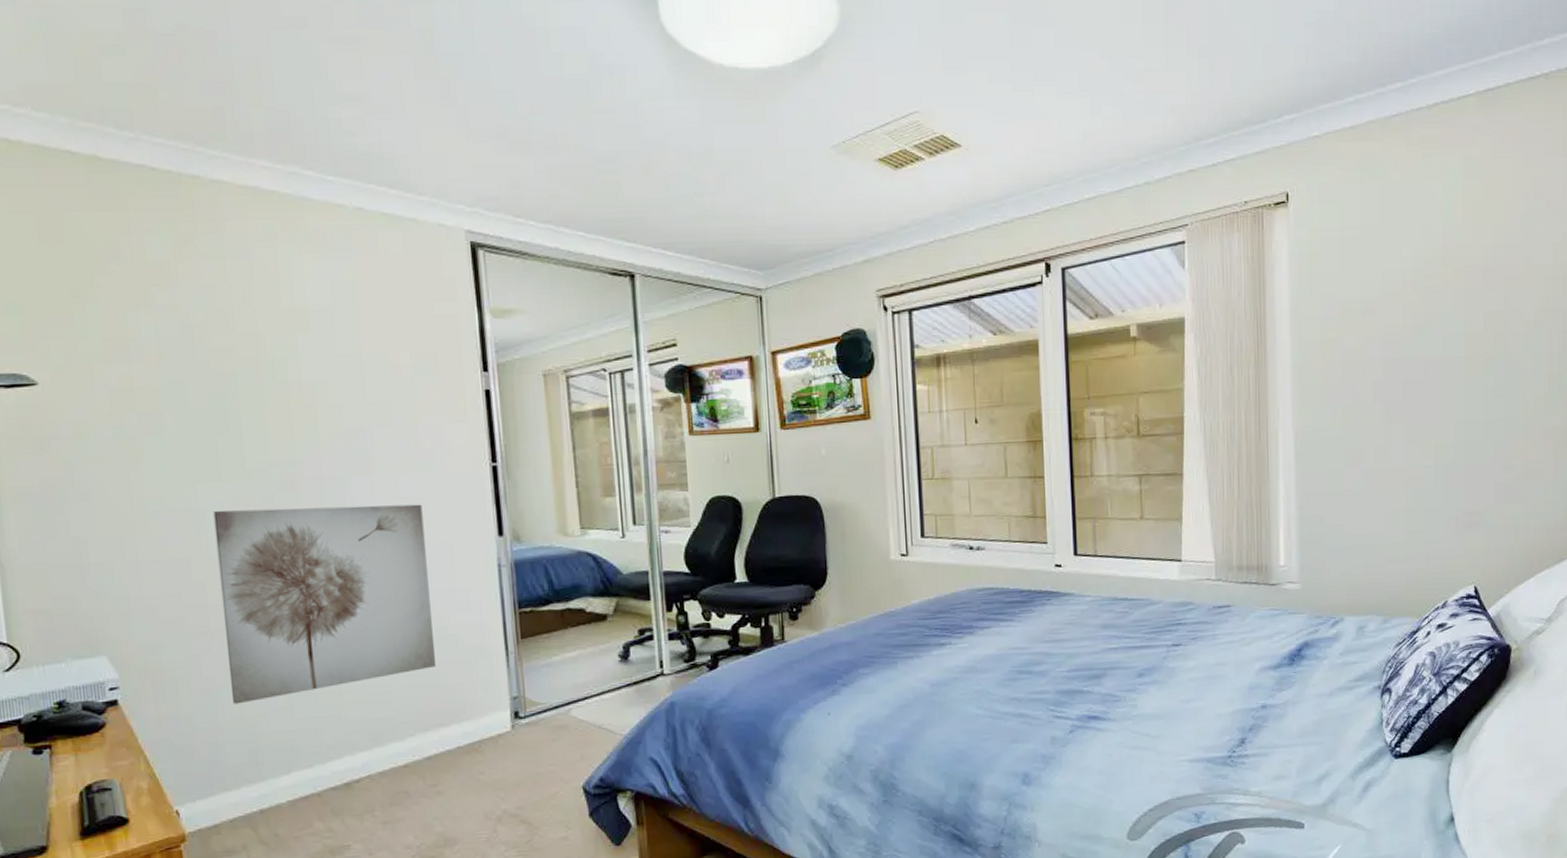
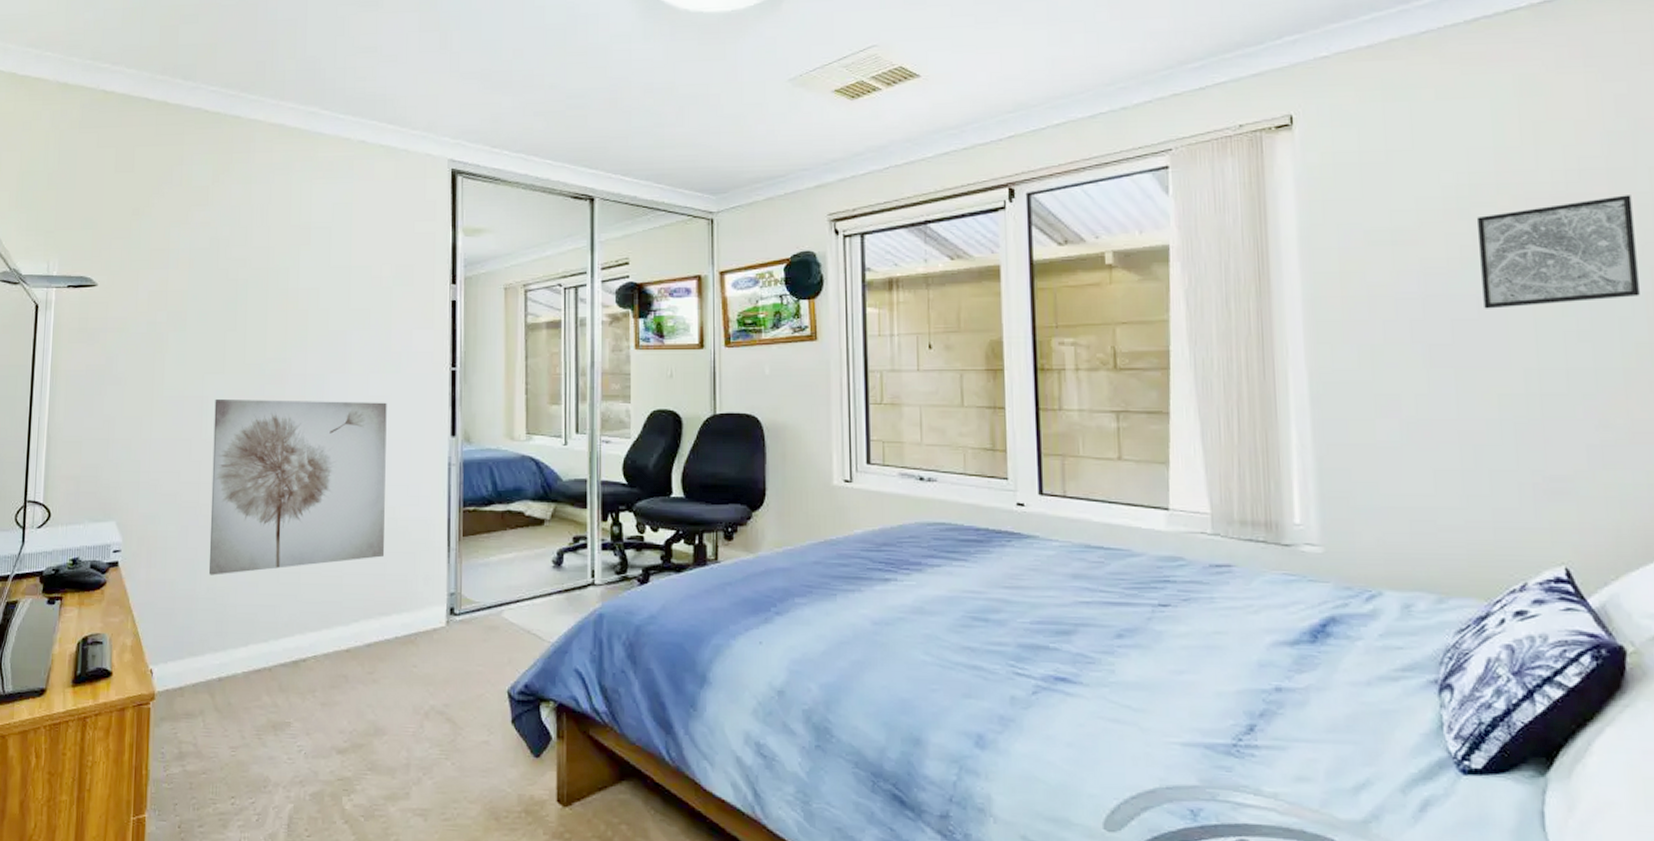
wall art: none [1428,268,1540,371] -> present [1478,195,1640,309]

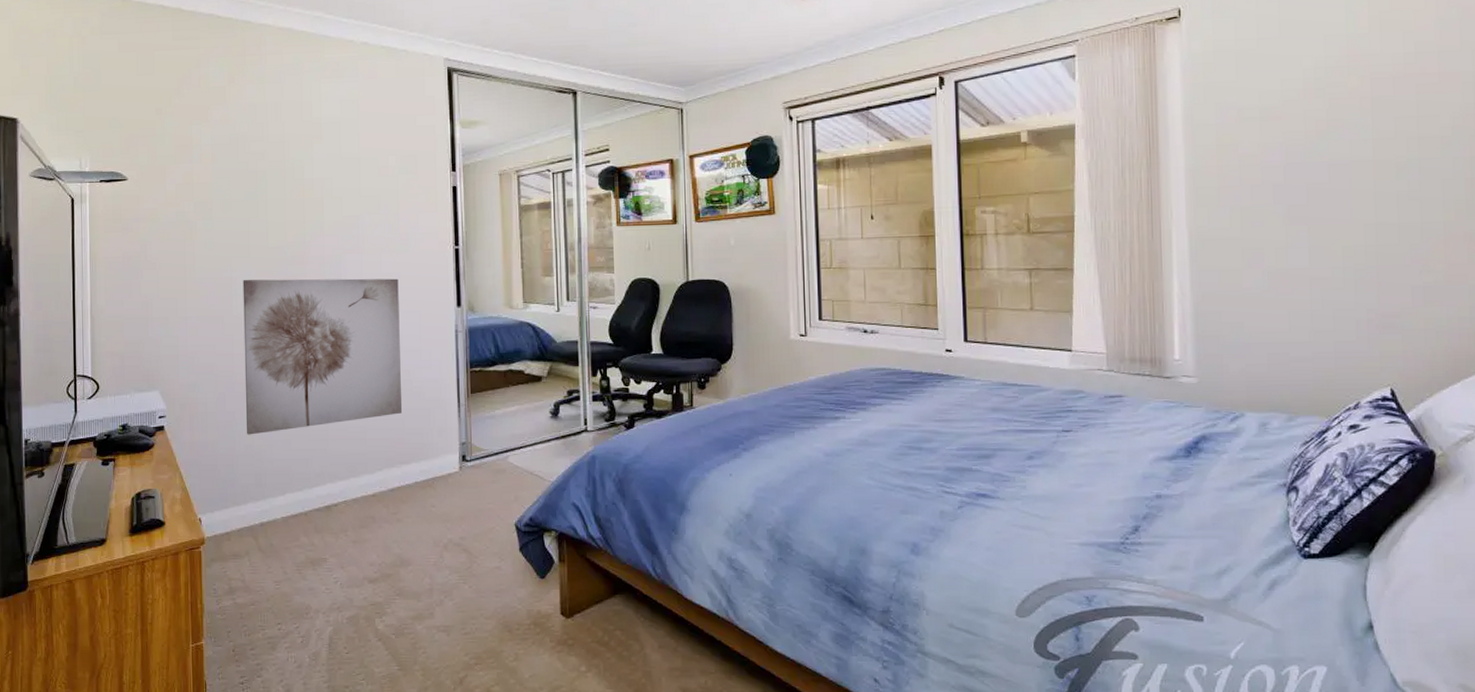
wall art: present [1478,195,1640,309] -> none [1331,74,1460,174]

